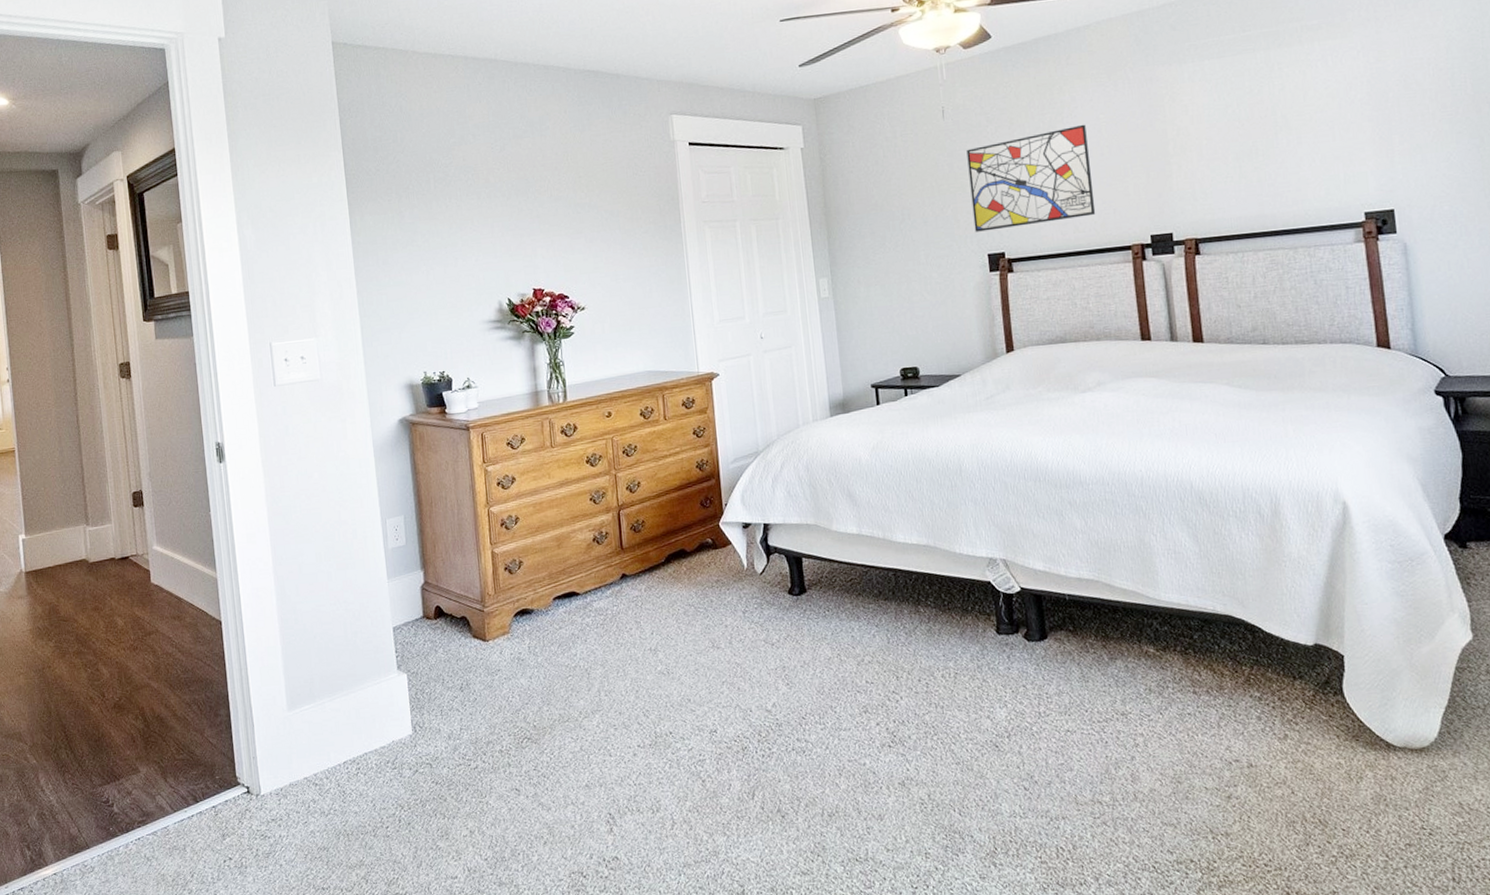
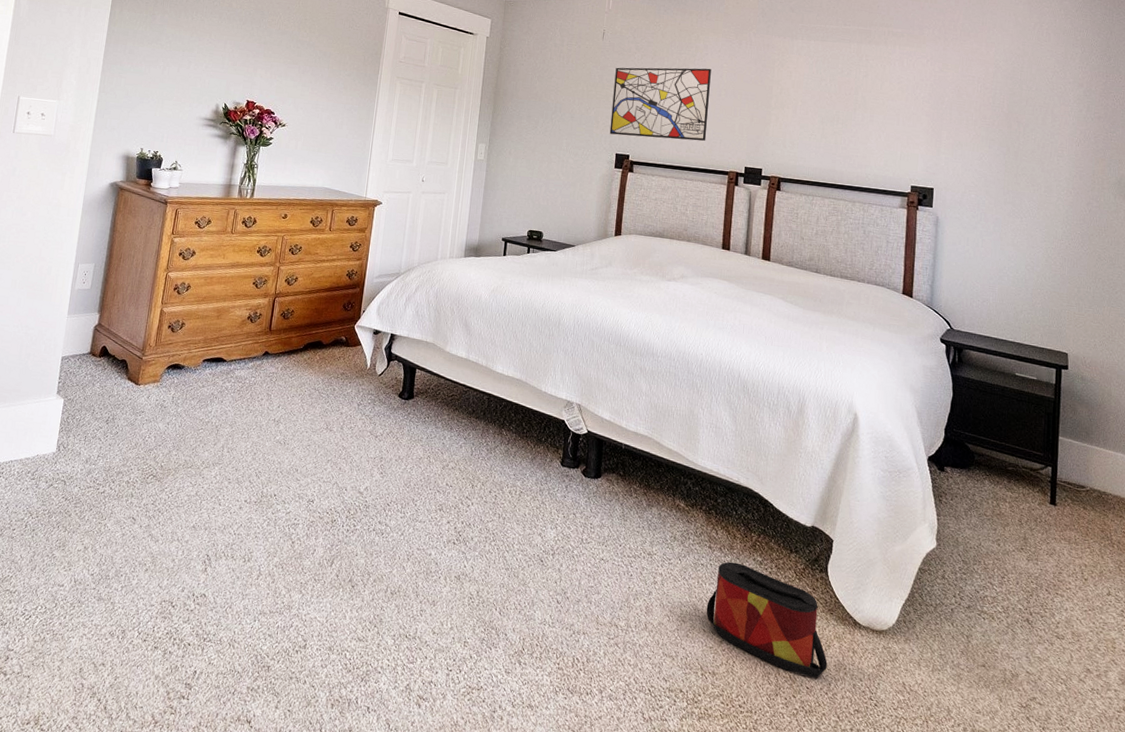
bag: none [1203,703,1363,817] -> present [706,561,828,678]

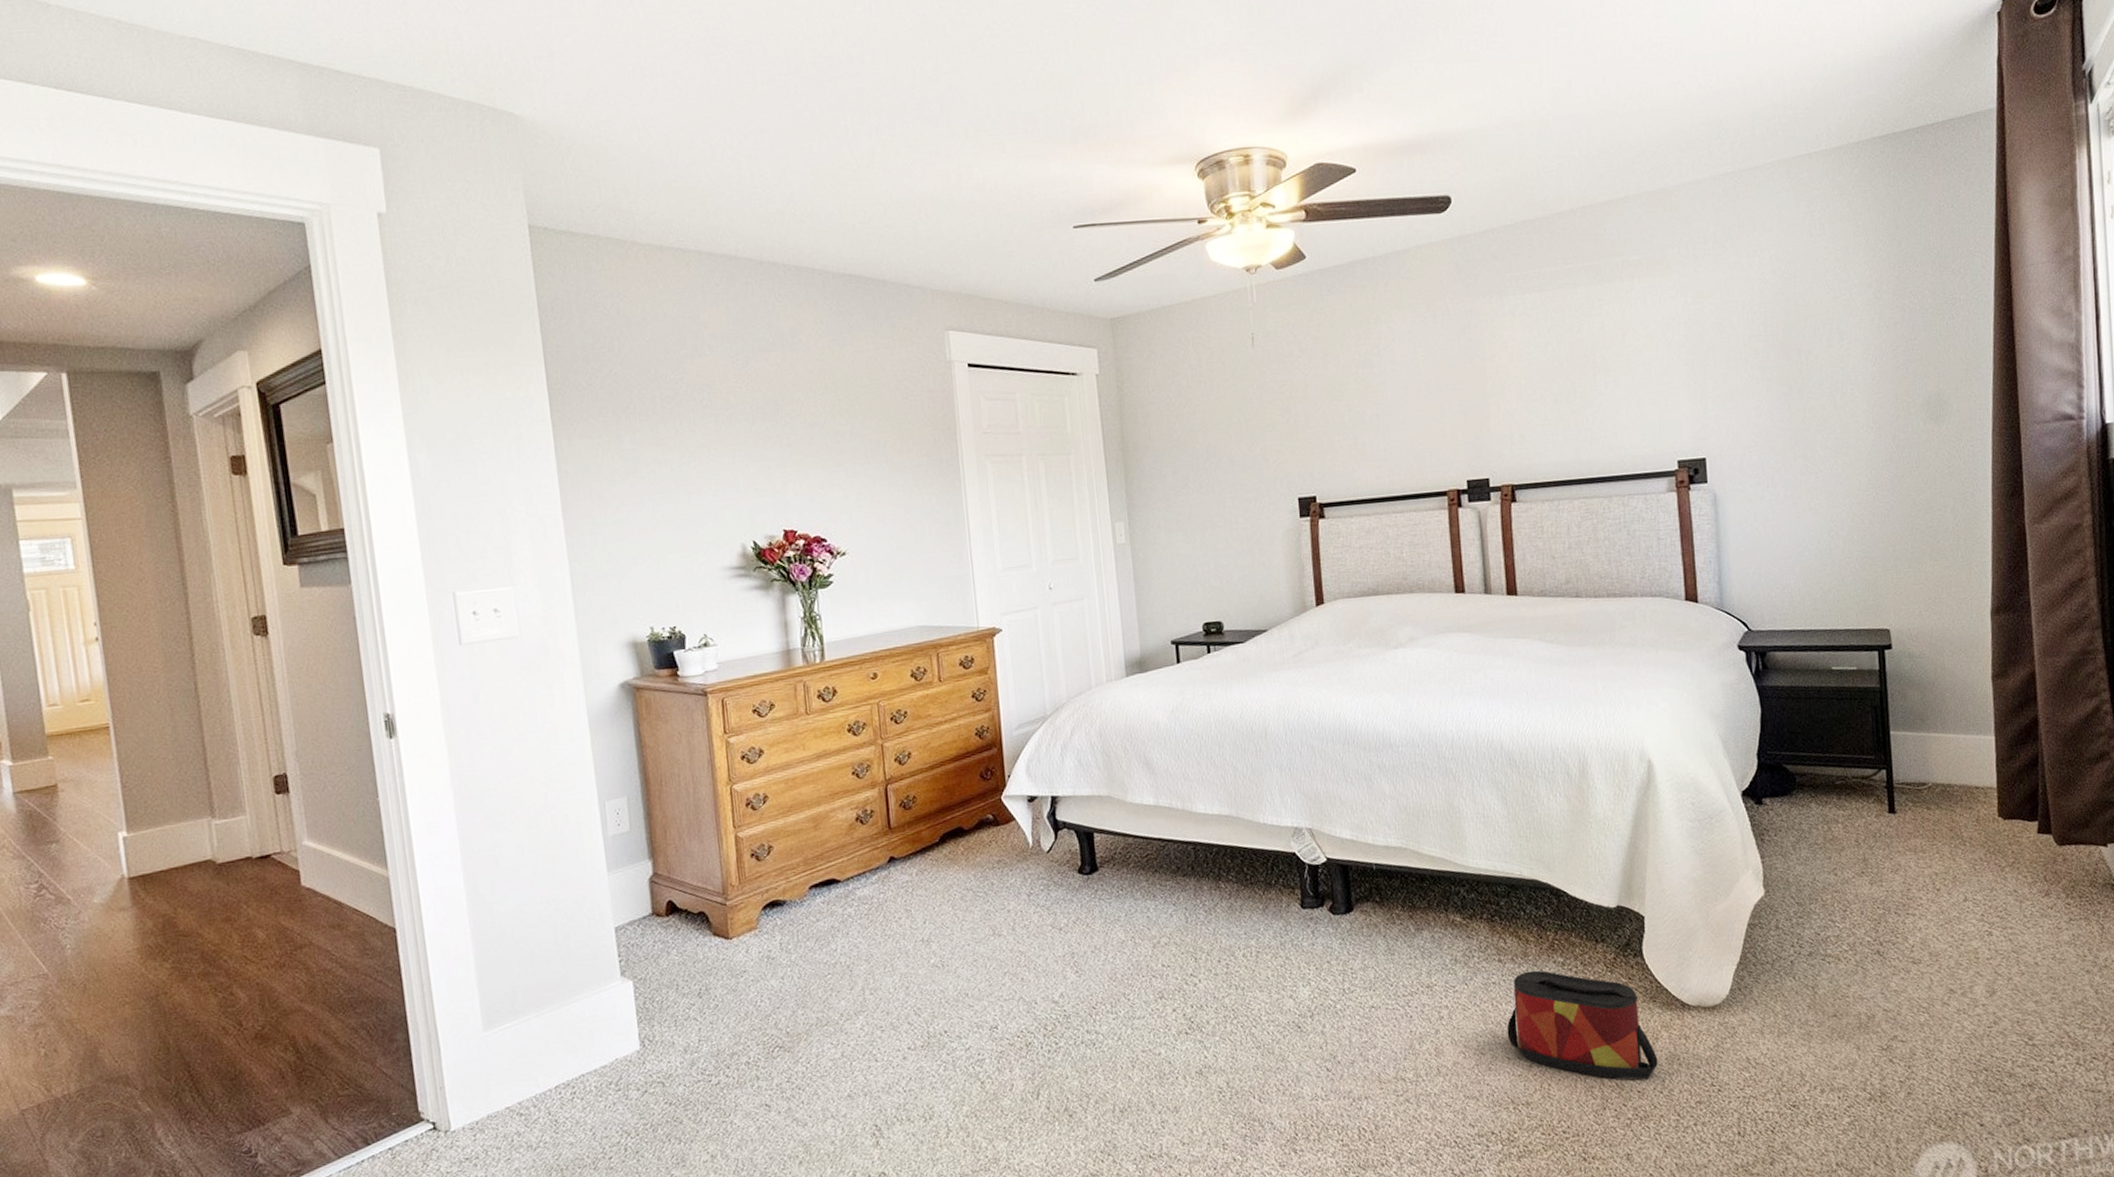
wall art: present [609,67,711,141] -> none [1277,358,1412,474]

